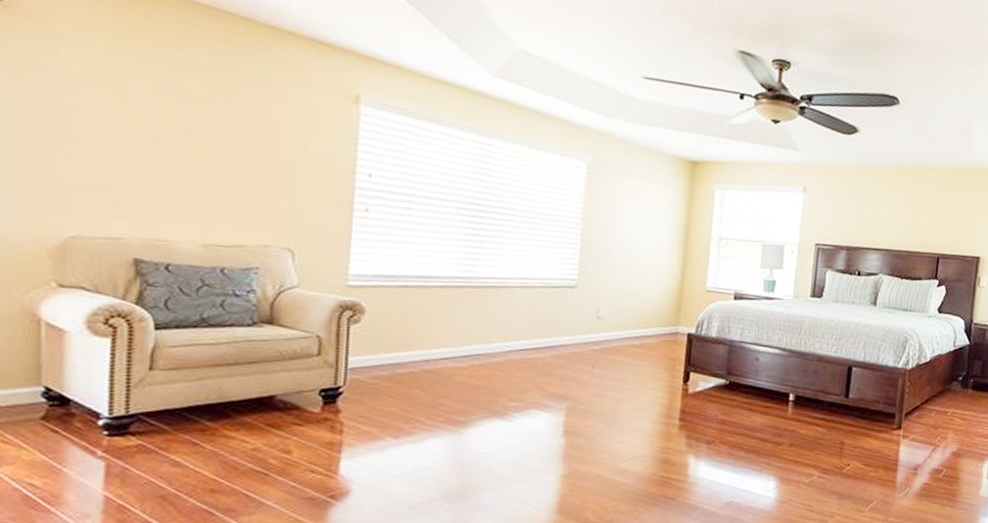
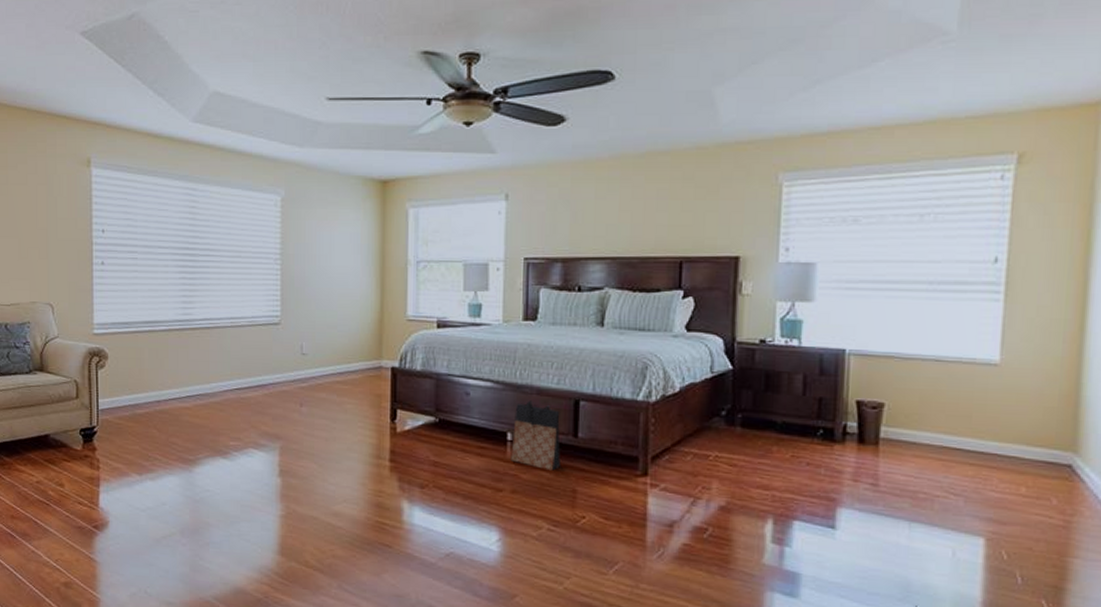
bag: none [791,366,836,426] -> present [510,400,561,471]

